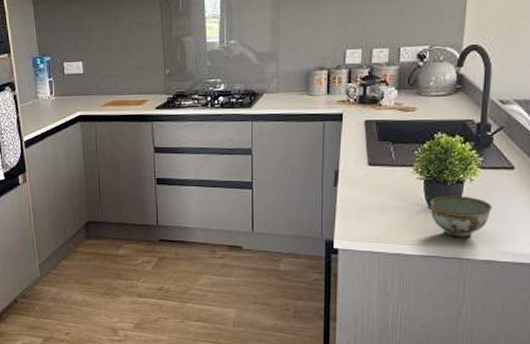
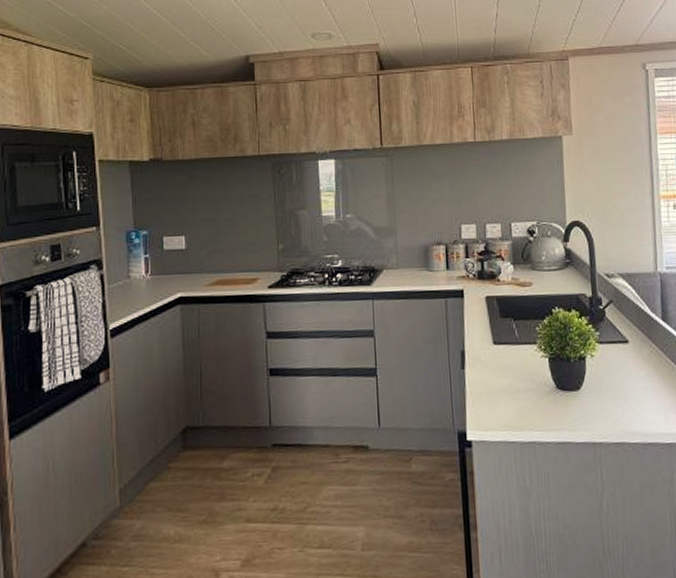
bowl: present [429,196,493,237] -> none [556,373,616,419]

